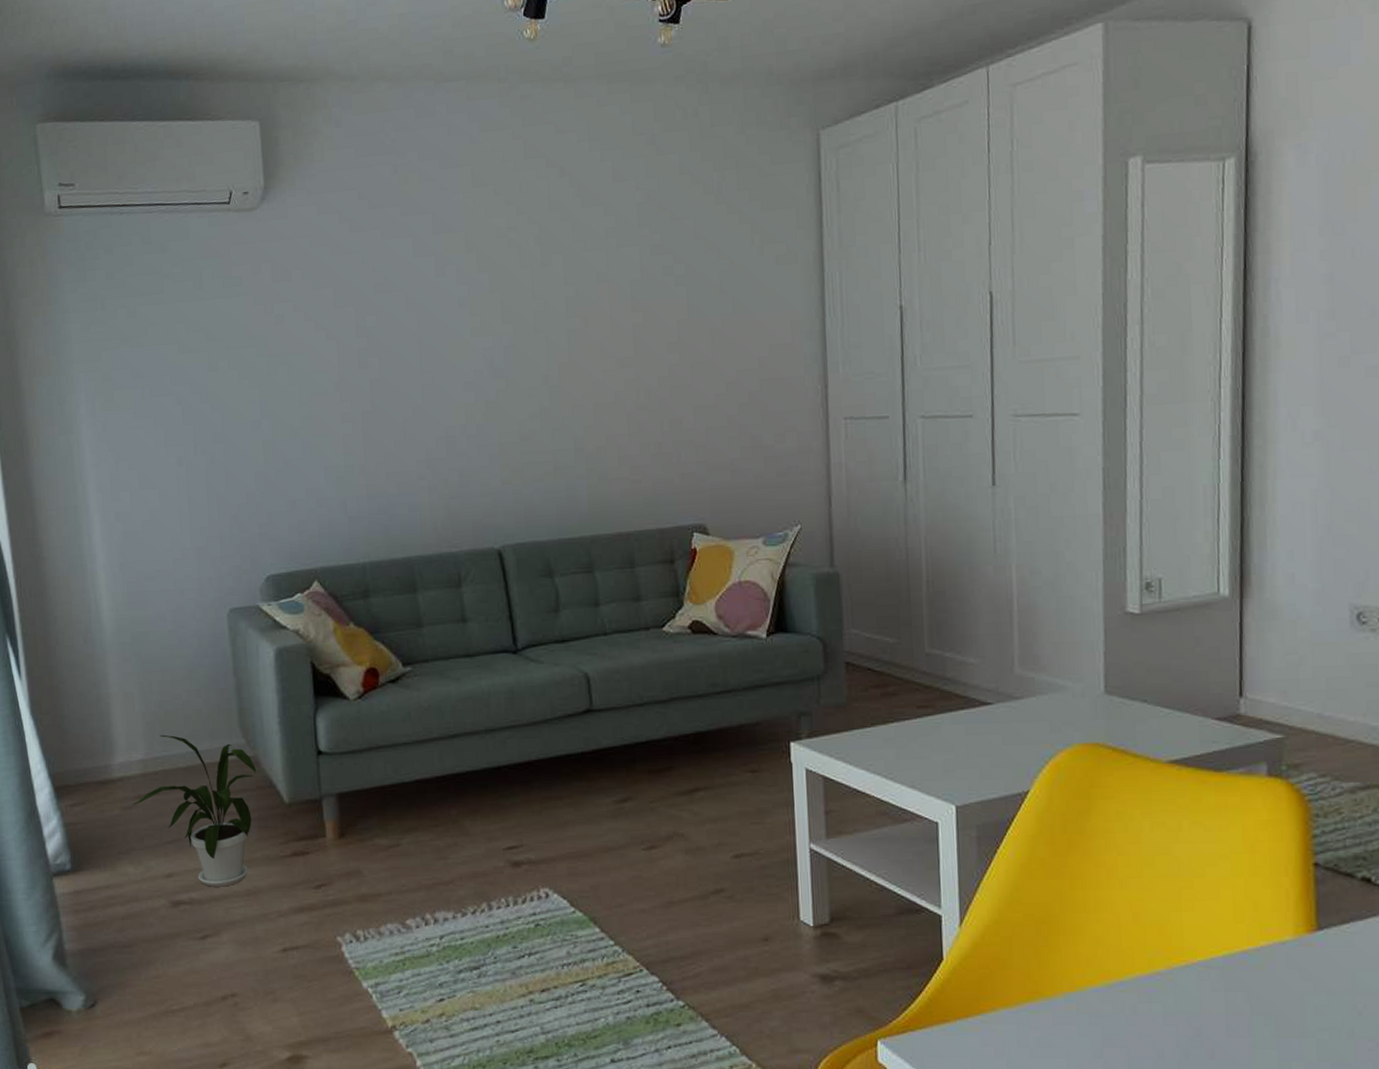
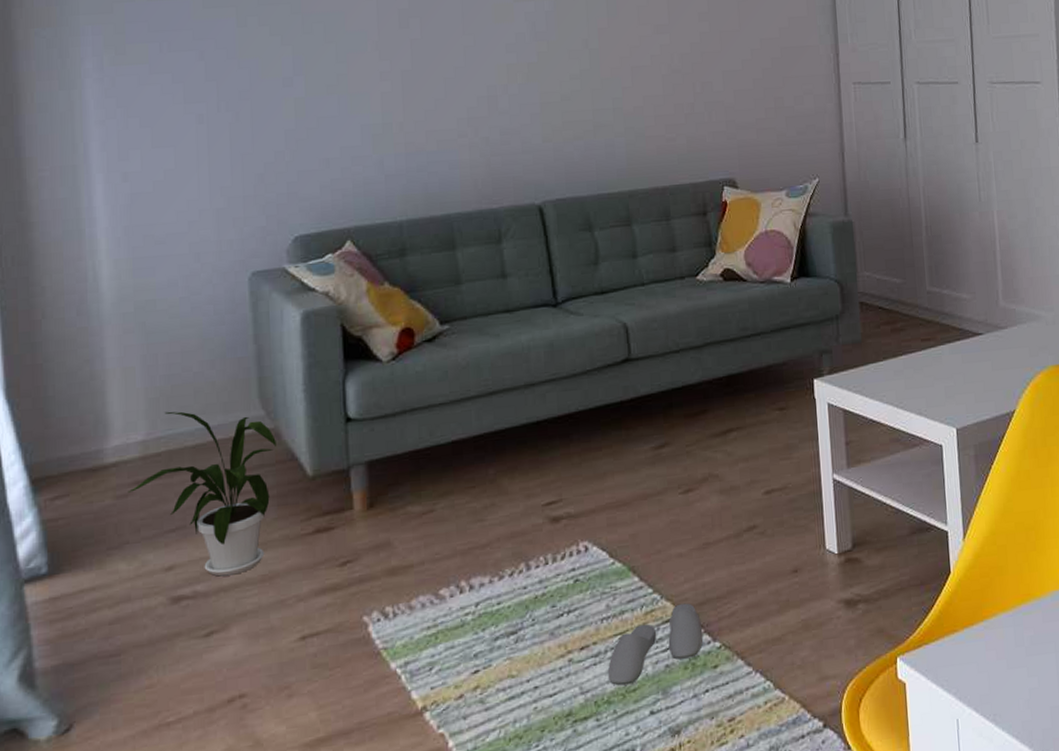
slippers: none [568,959,666,1031] -> present [607,603,703,686]

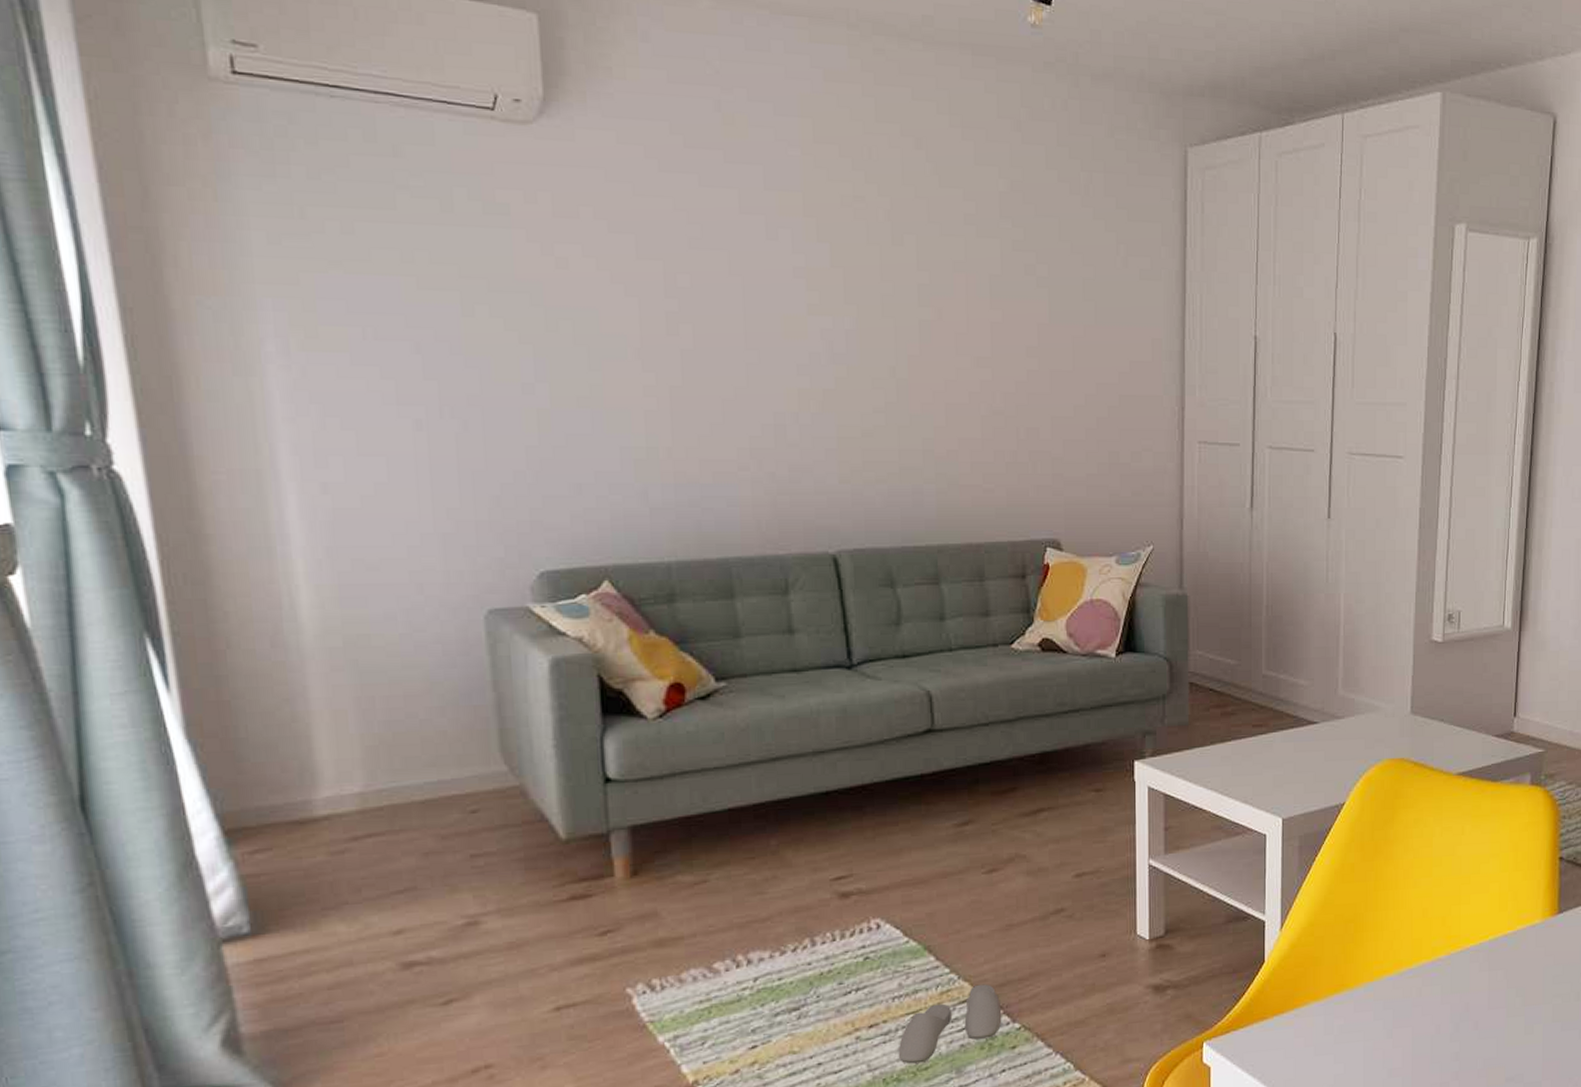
house plant: present [128,411,276,577] -> none [344,761,522,943]

